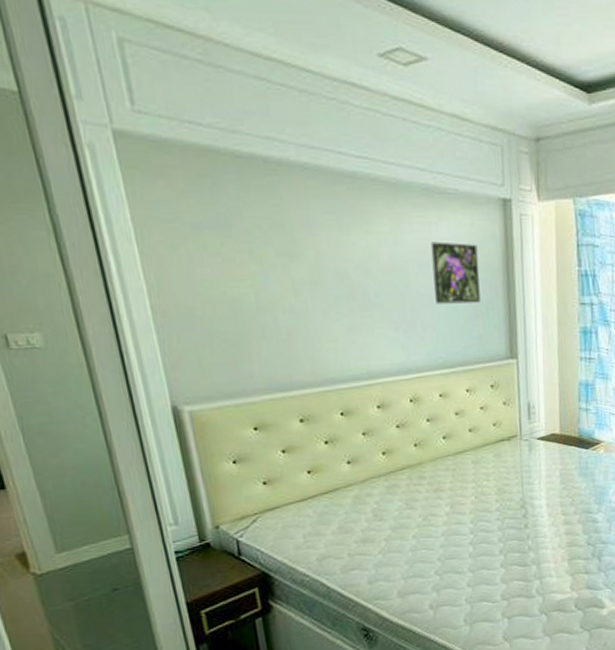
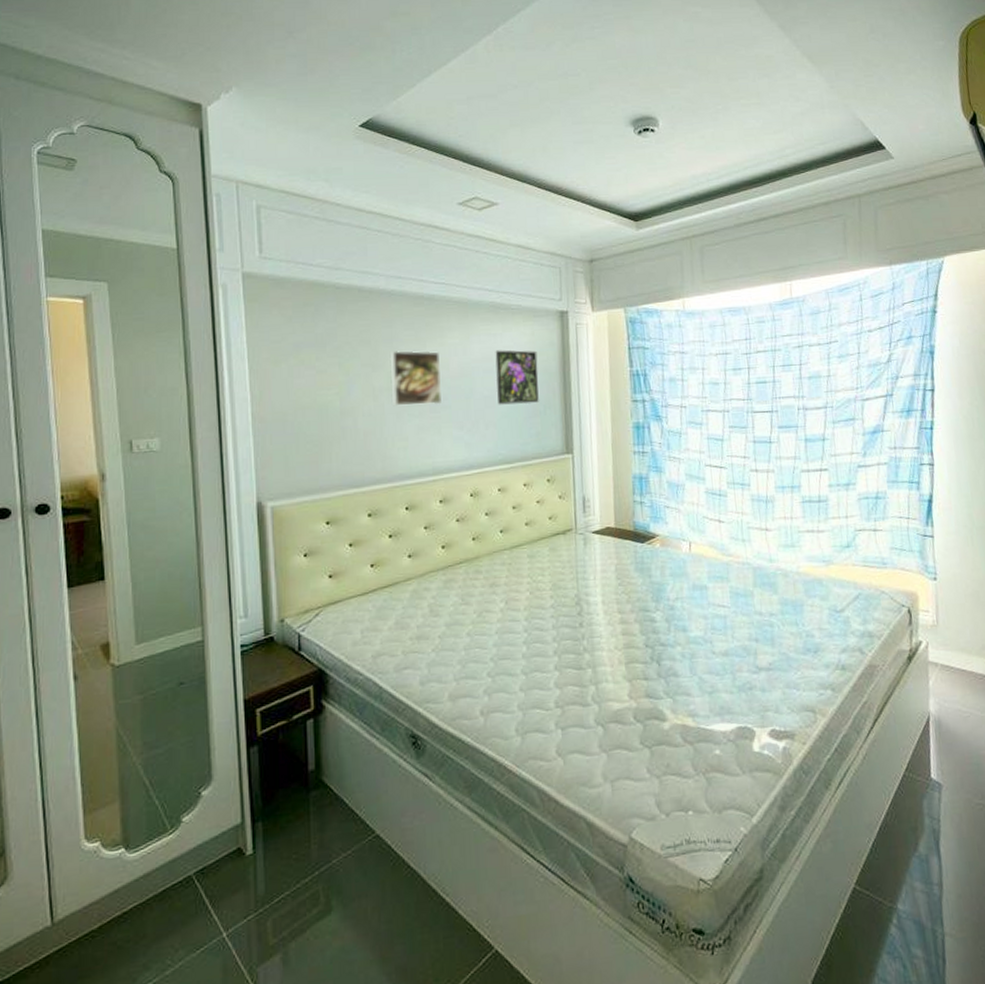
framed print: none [308,238,373,303] -> present [389,350,442,407]

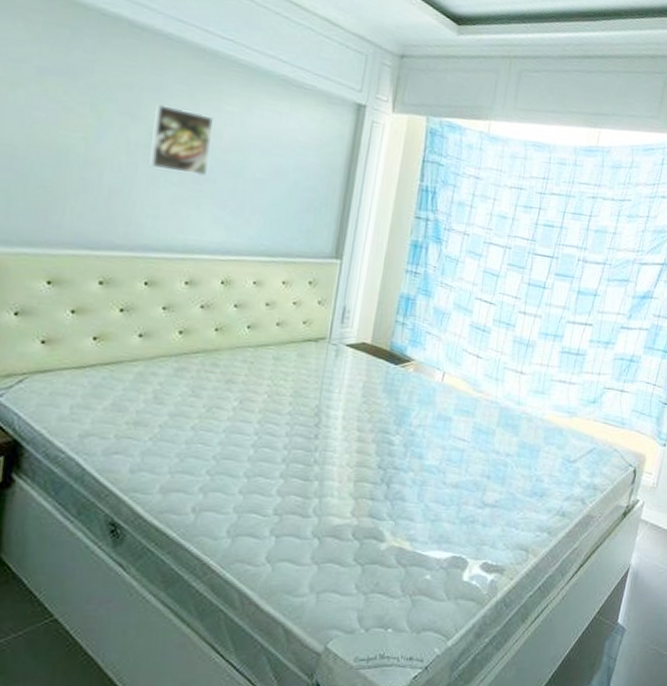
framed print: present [495,350,539,405] -> none [270,130,324,198]

